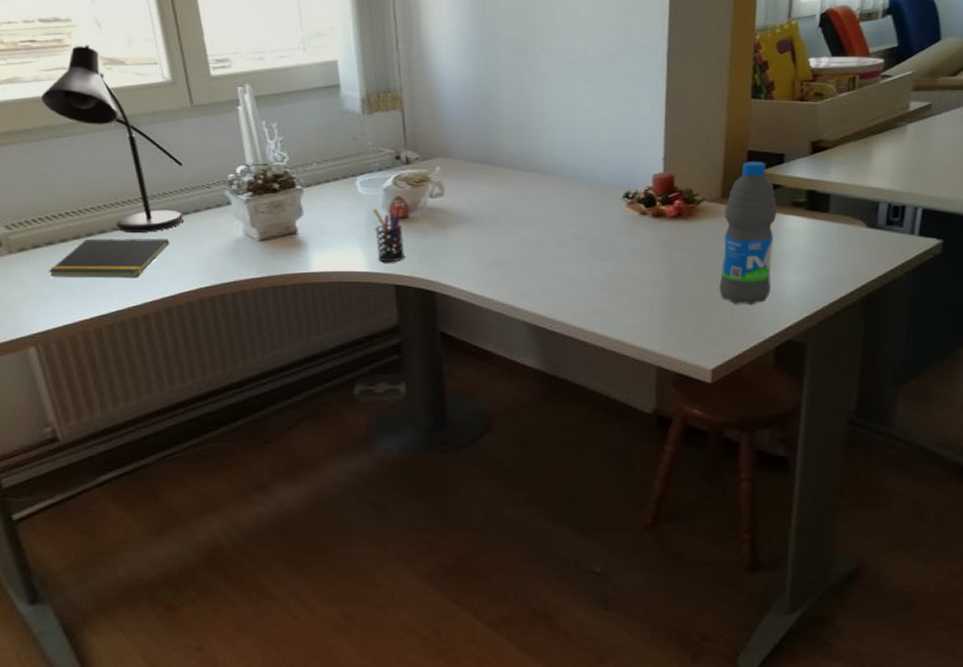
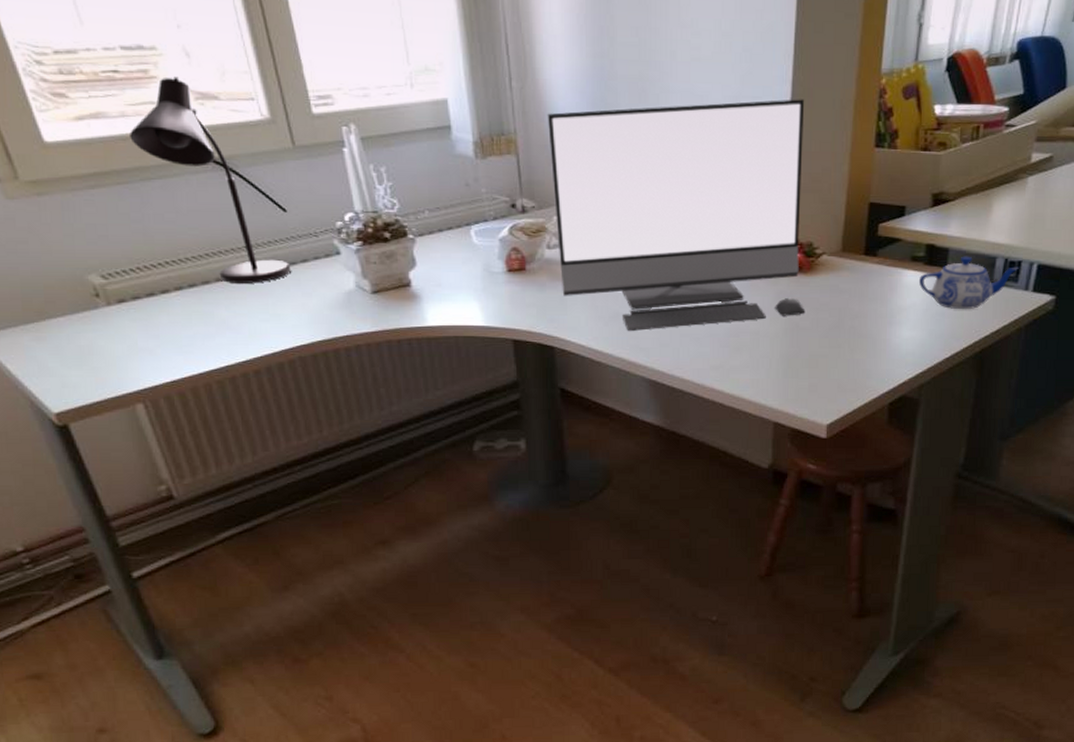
notepad: present [48,238,170,277] -> none [151,290,278,331]
pen holder: present [372,206,406,263] -> none [488,257,523,317]
monitor: none [431,55,687,277] -> present [547,99,806,332]
water bottle: present [719,162,777,305] -> none [837,214,896,361]
teapot: none [800,201,903,254] -> present [918,256,1019,310]

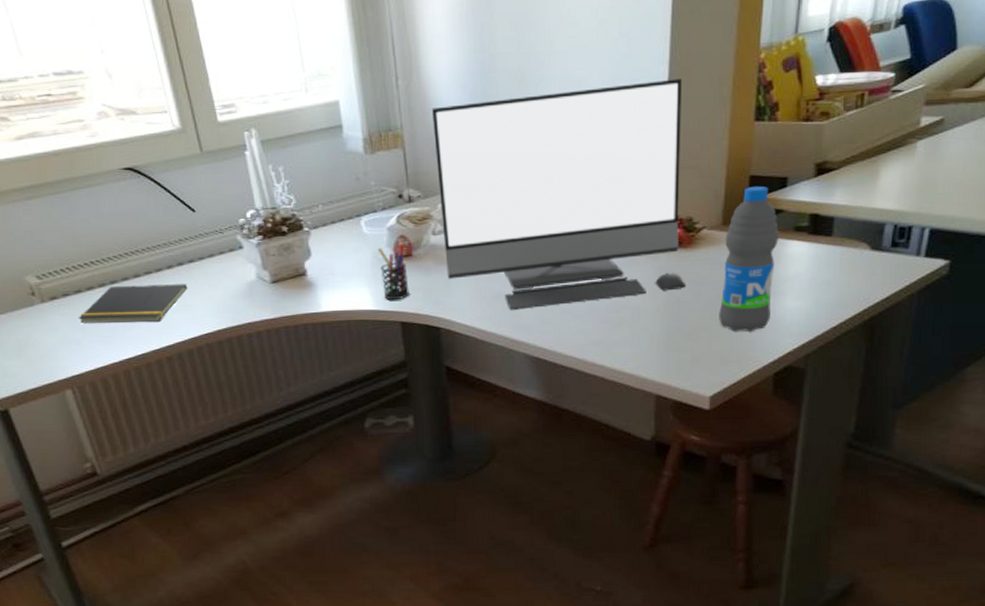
desk lamp: present [130,77,291,285] -> none [61,96,199,280]
notepad: none [151,290,278,331] -> present [78,284,188,323]
pen holder: none [488,257,523,317] -> present [377,244,410,300]
water bottle: none [837,214,896,361] -> present [719,187,779,332]
teapot: present [918,256,1019,310] -> none [802,224,909,278]

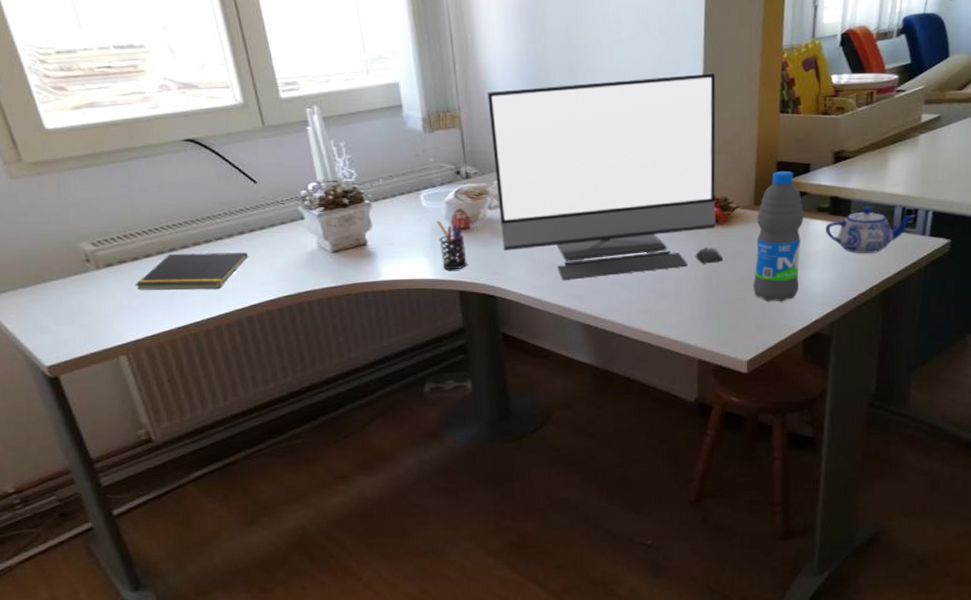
teapot: none [802,224,909,278] -> present [825,206,916,254]

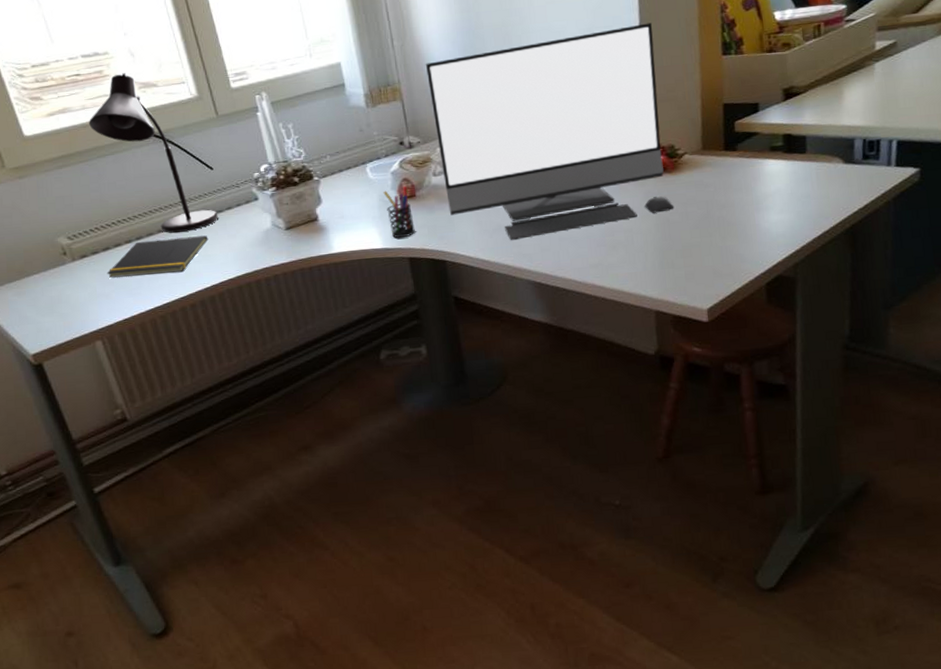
desk lamp: none [120,70,260,248] -> present [89,73,218,234]
water bottle: present [753,171,804,302] -> none [706,113,757,247]
teapot: present [825,206,916,254] -> none [780,141,878,191]

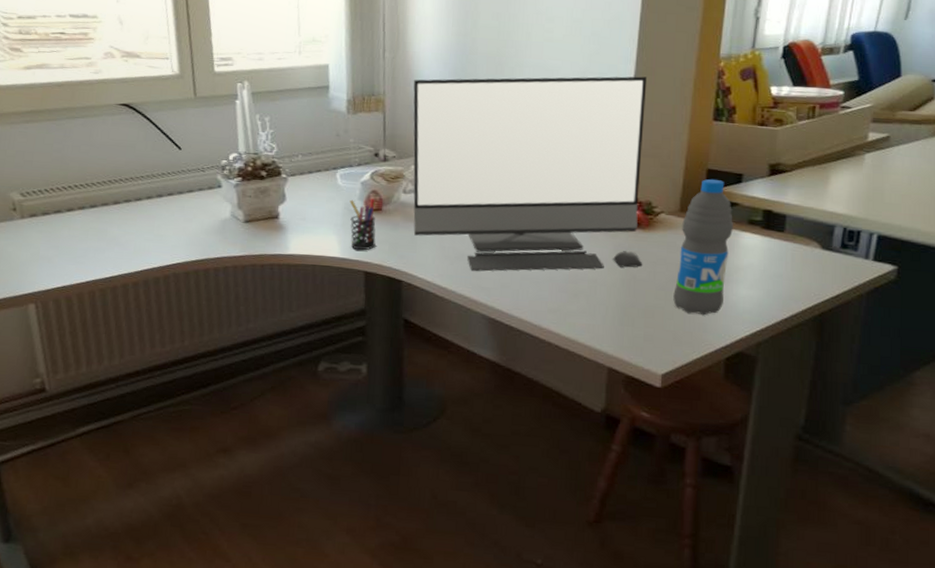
desk lamp: present [89,73,218,234] -> none [64,39,178,208]
notepad: present [107,235,209,278] -> none [53,209,164,247]
water bottle: none [706,113,757,247] -> present [673,179,733,316]

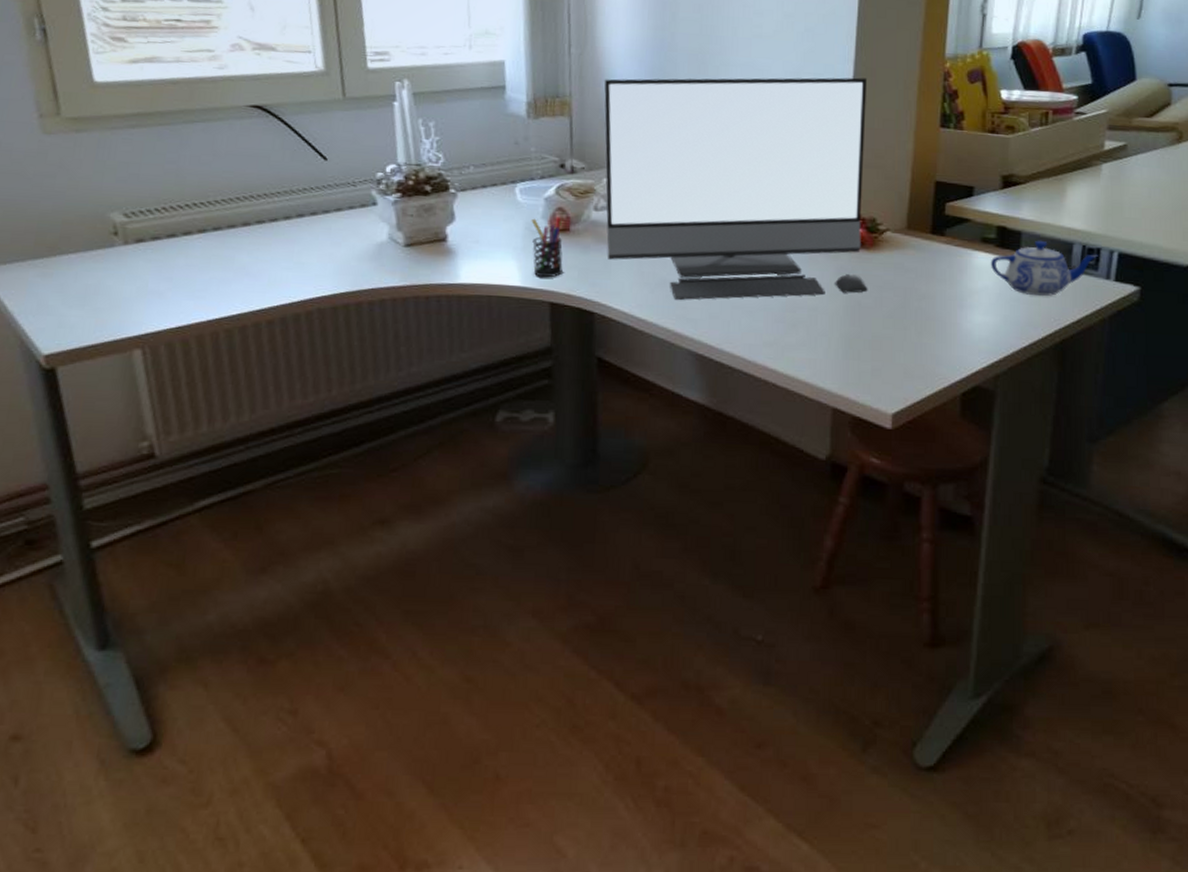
water bottle: present [673,179,733,316] -> none [902,193,965,346]
teapot: none [756,222,858,274] -> present [990,240,1098,297]

